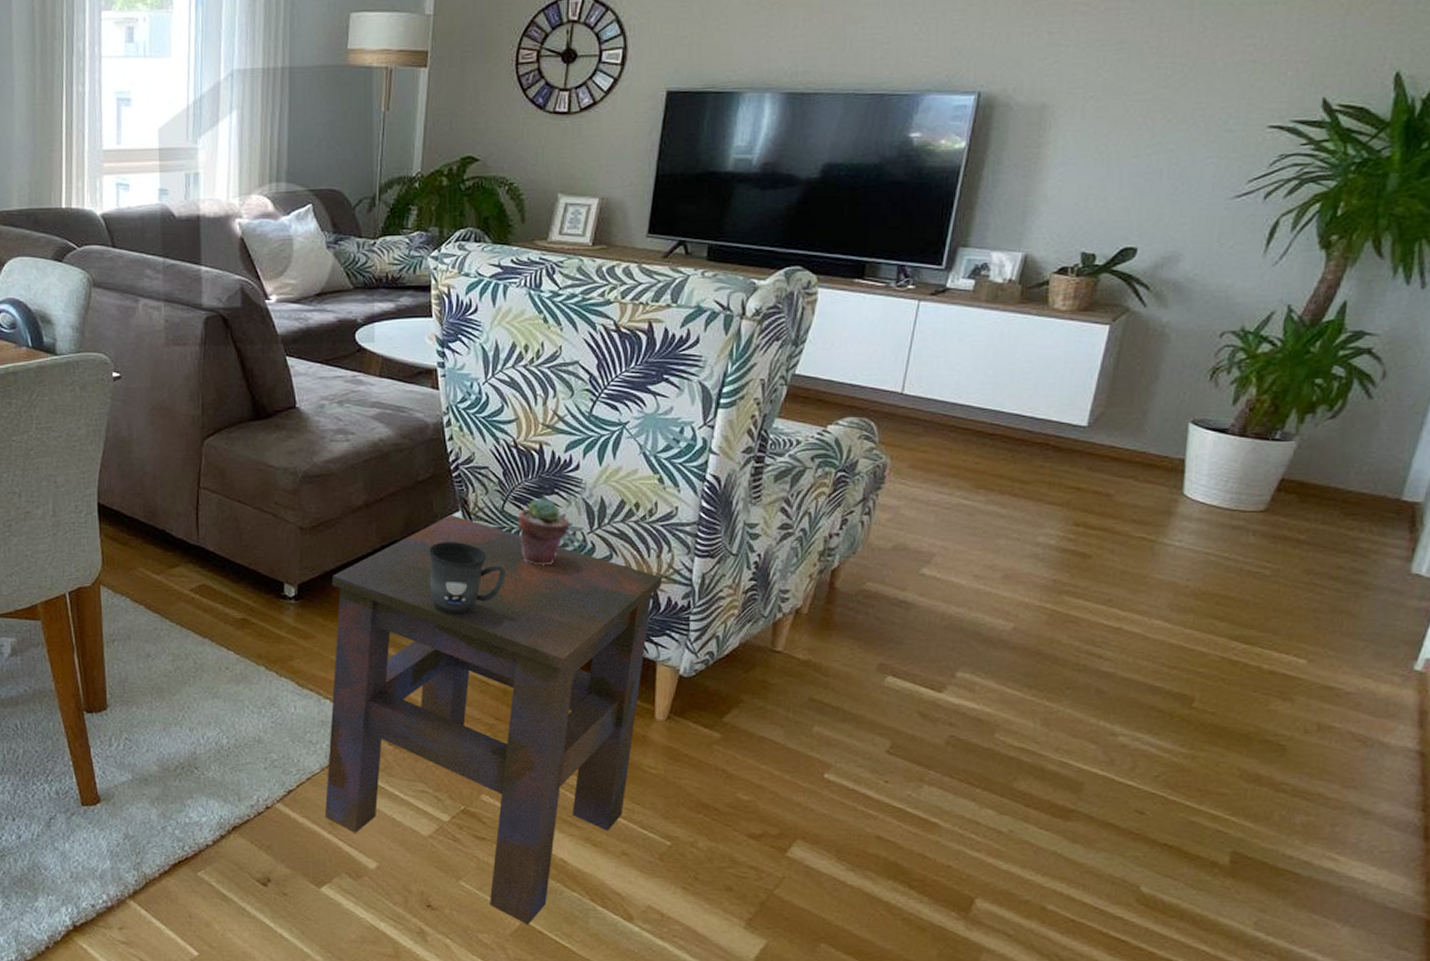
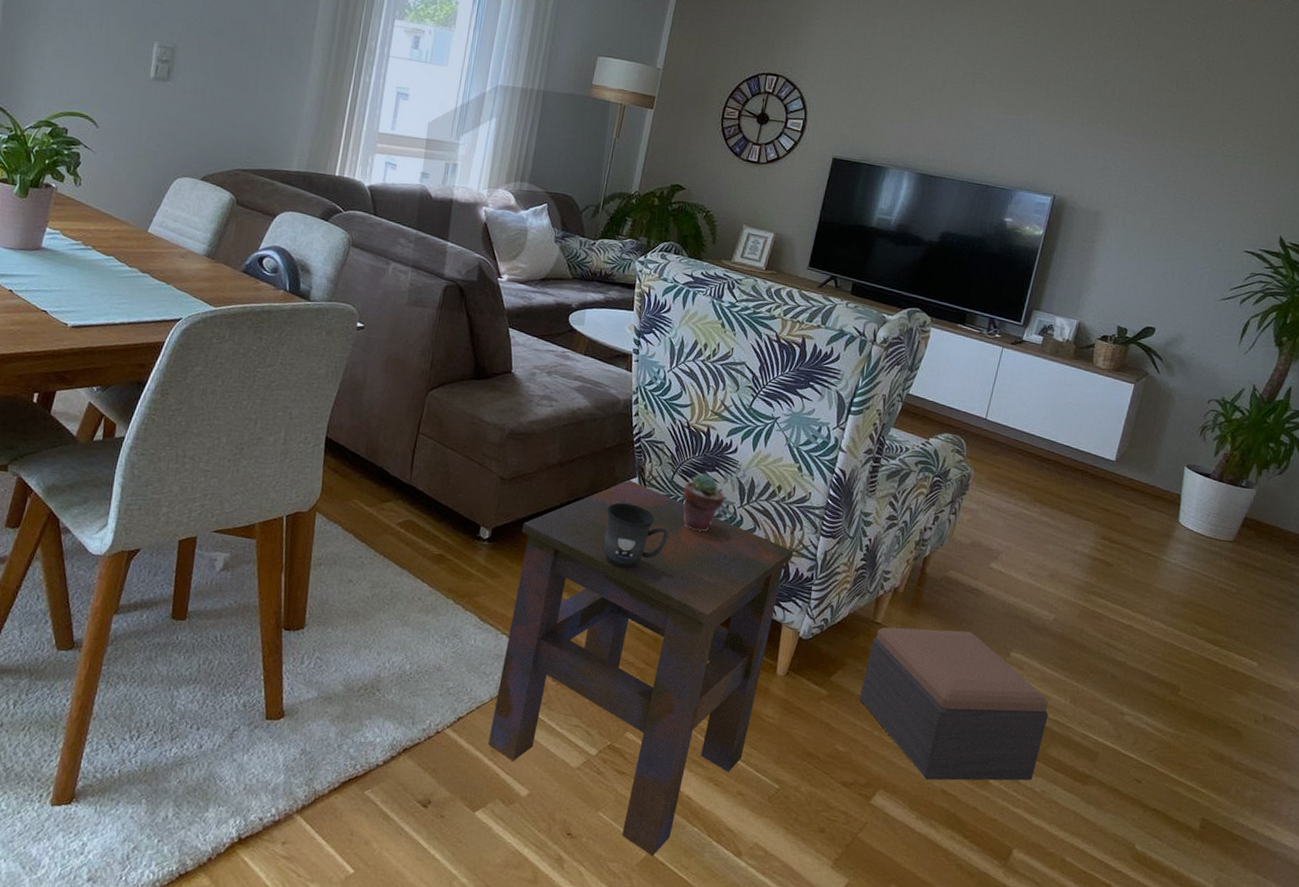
footstool: none [761,652,1013,826] -> present [859,627,1049,781]

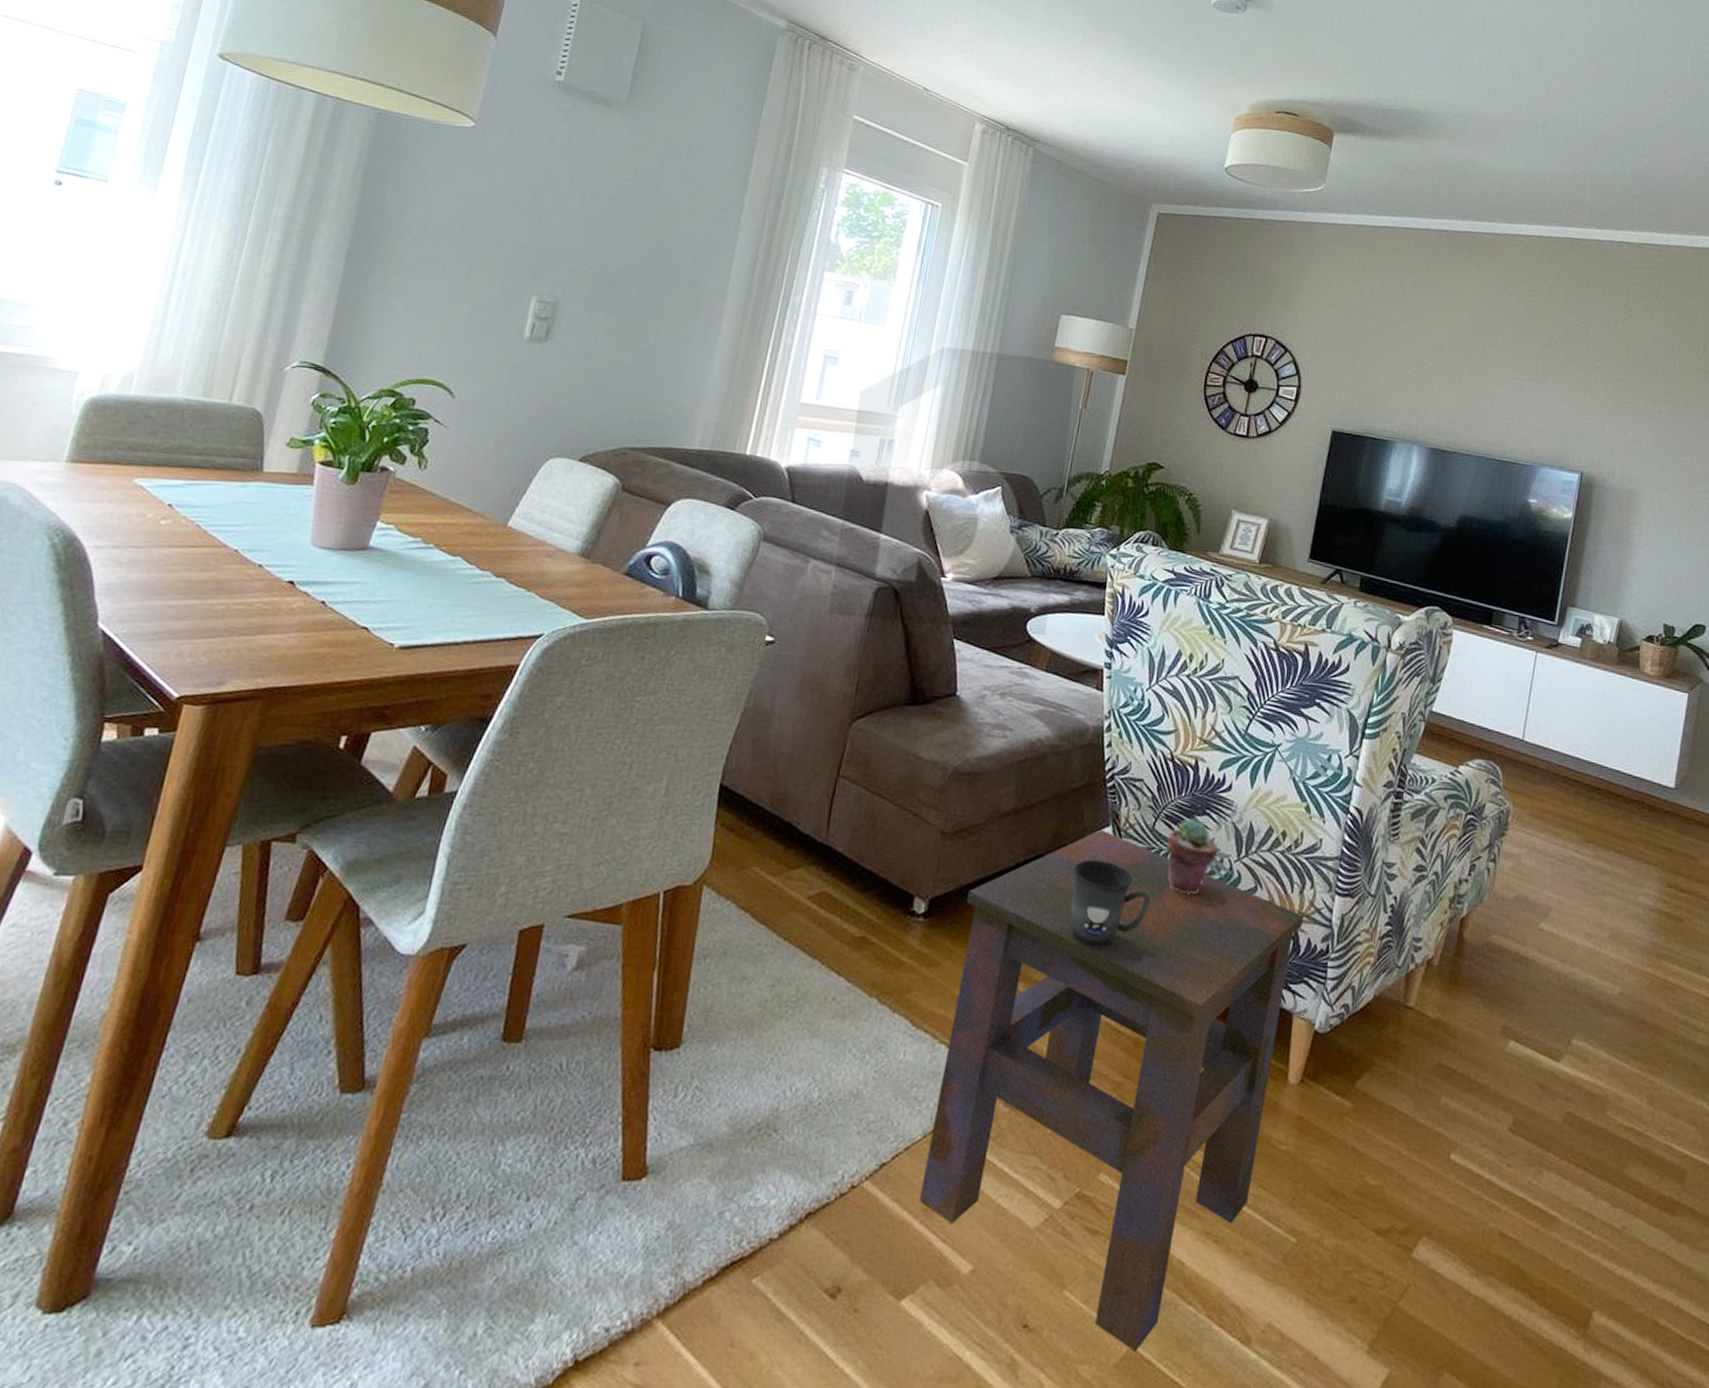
footstool: present [859,627,1049,781] -> none [1391,1012,1623,1220]

